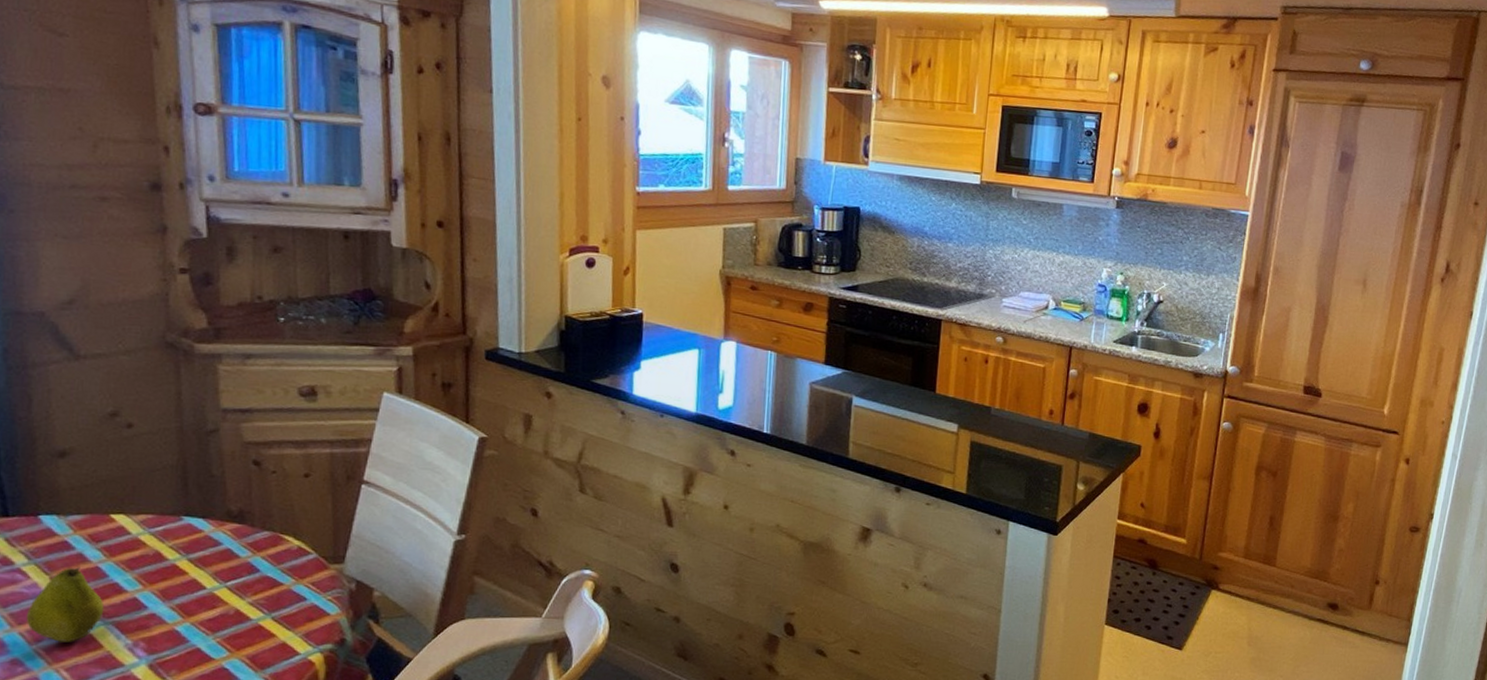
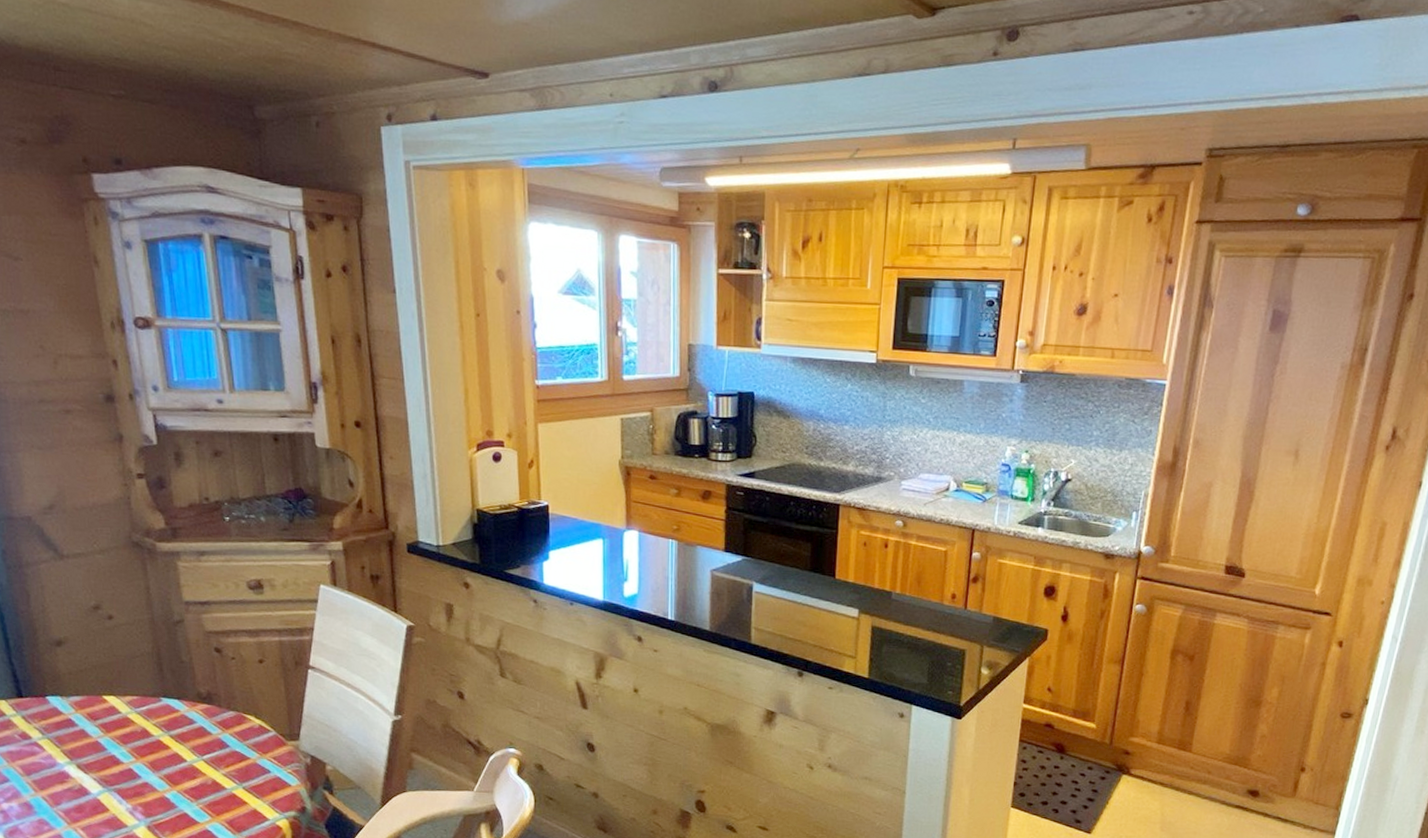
fruit: present [25,567,105,642] -> none [45,741,107,806]

